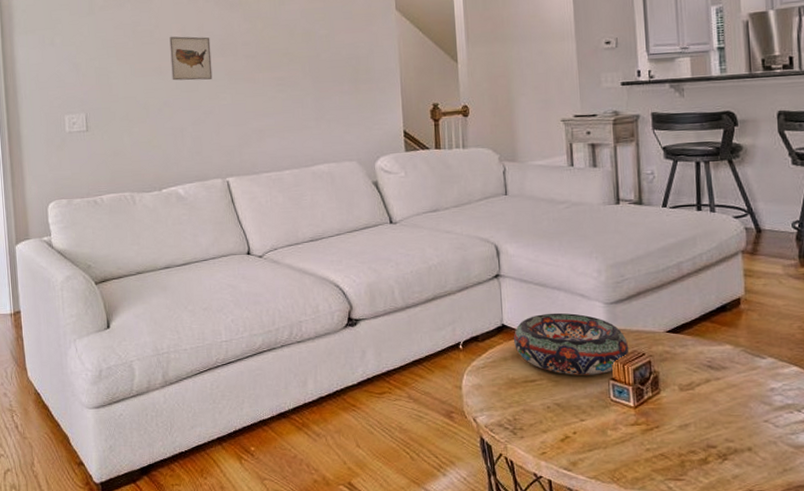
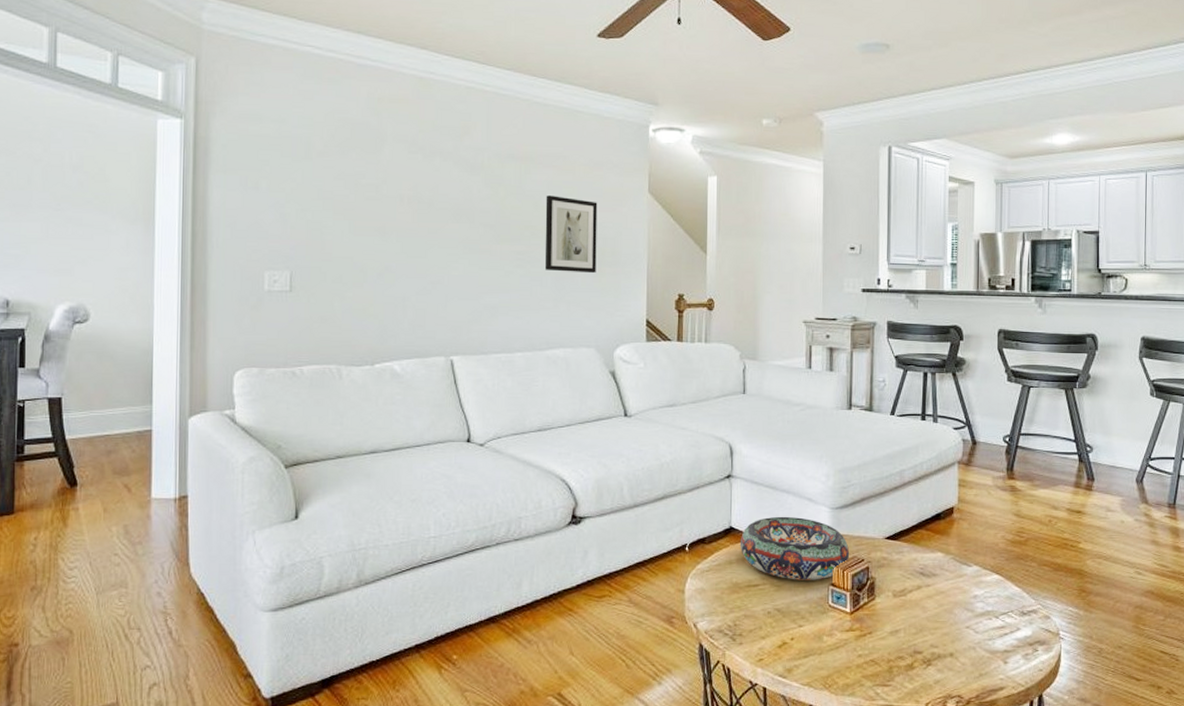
wall art: present [169,36,213,81] -> none [397,194,445,246]
wall art: none [300,22,352,93] -> present [544,195,598,273]

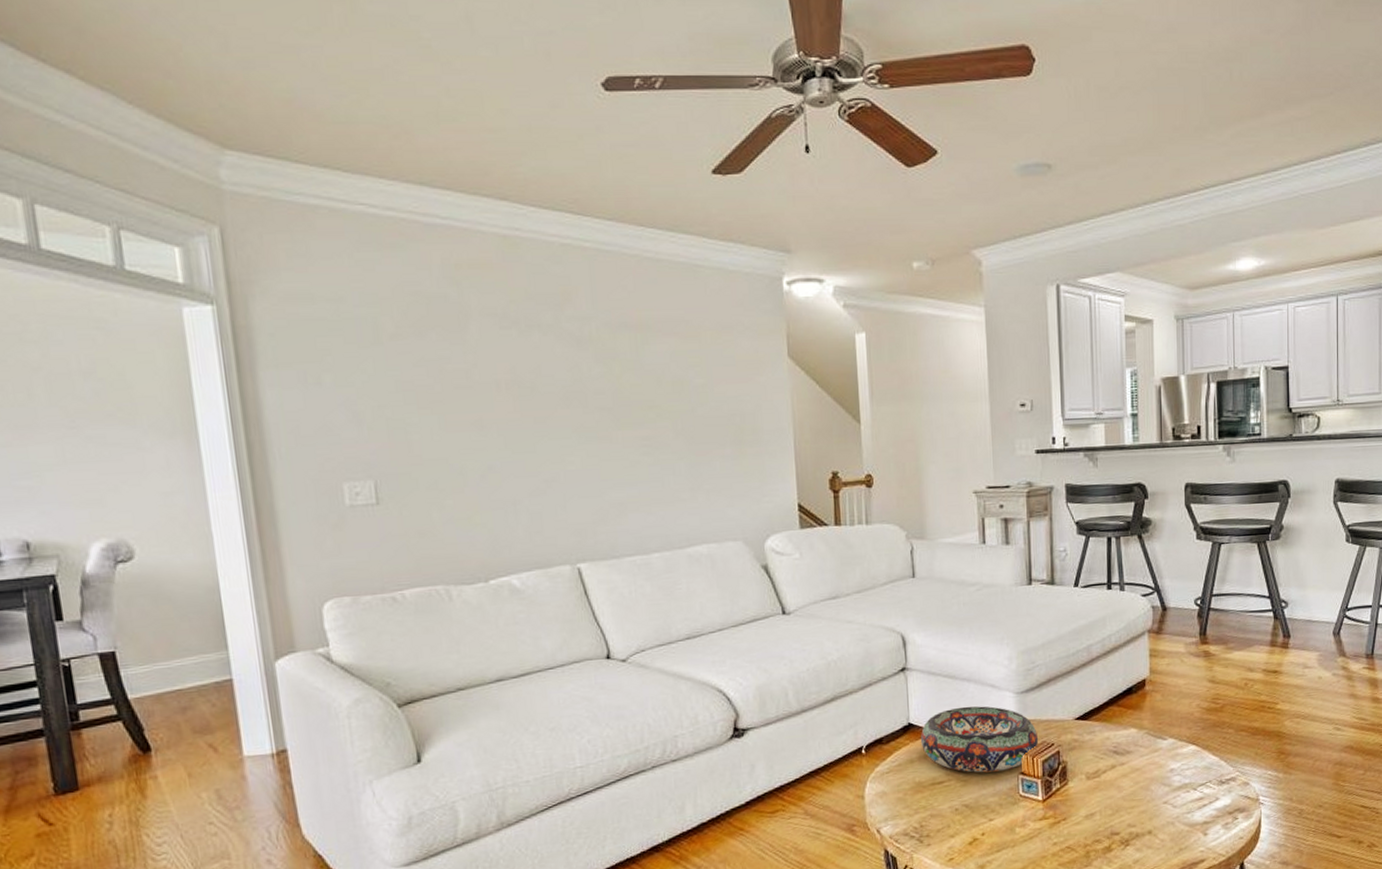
wall art: present [544,195,598,273] -> none [669,368,736,457]

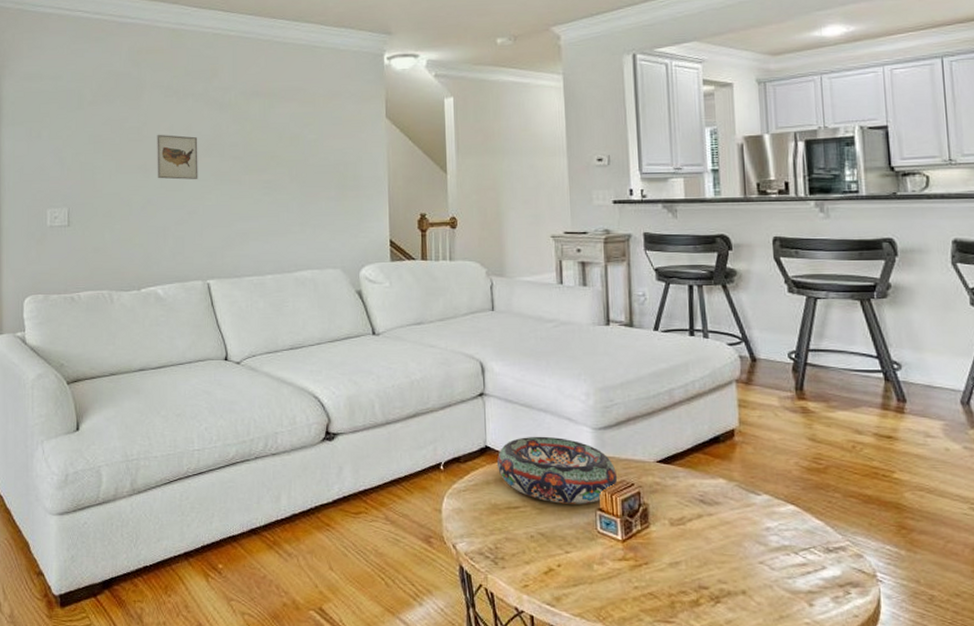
wall art: none [493,378,555,439] -> present [157,134,198,180]

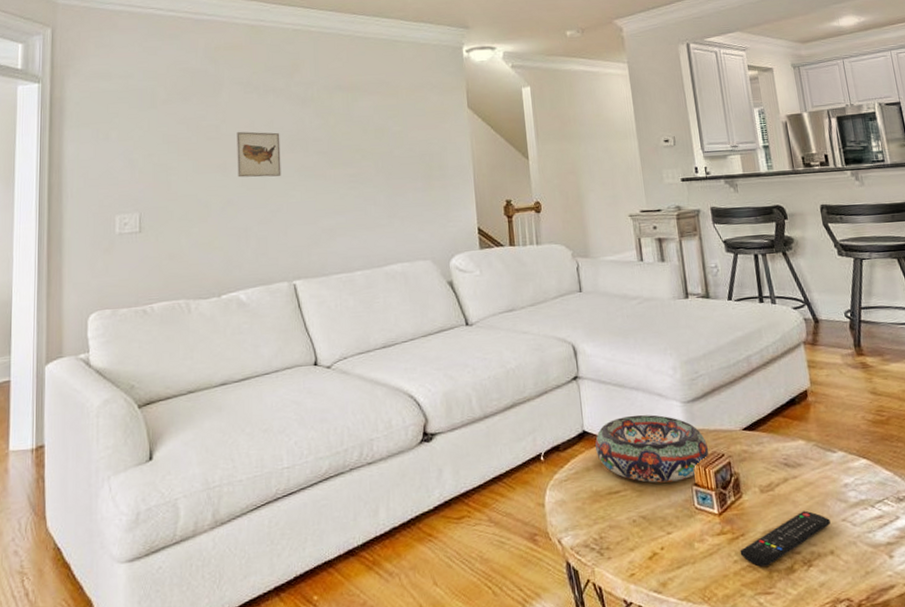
remote control: none [641,548,745,596] -> present [740,510,831,567]

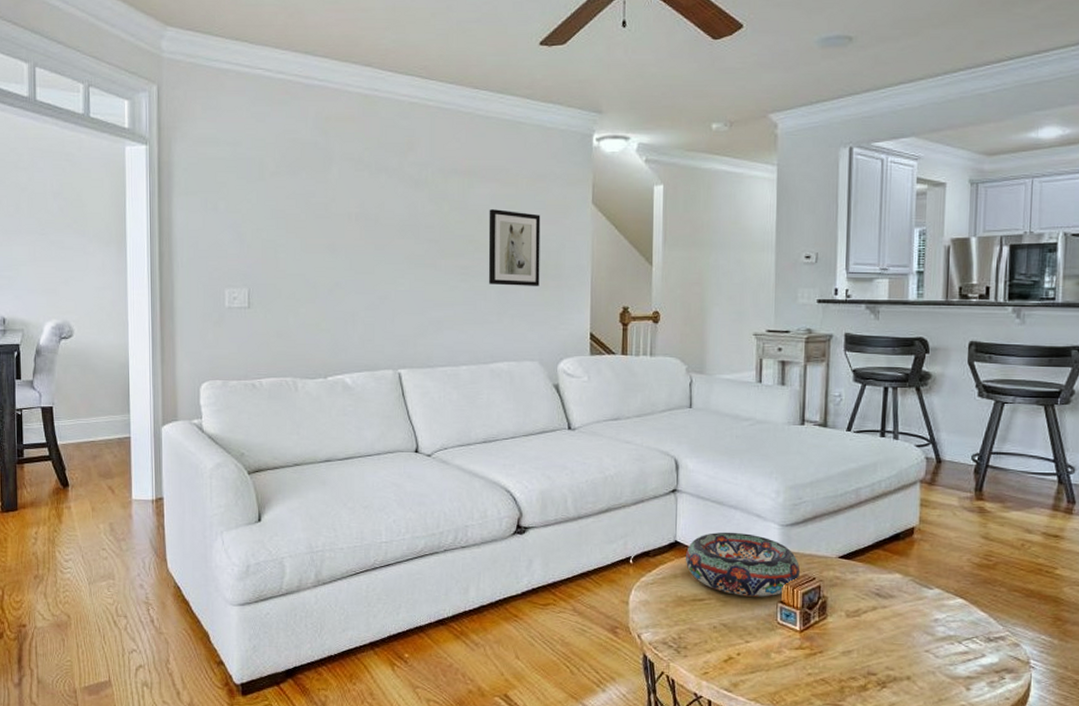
wall art: present [236,131,281,178] -> none [346,211,391,262]
wall art: none [373,119,426,190] -> present [488,209,541,286]
remote control: present [740,510,831,567] -> none [815,638,913,682]

